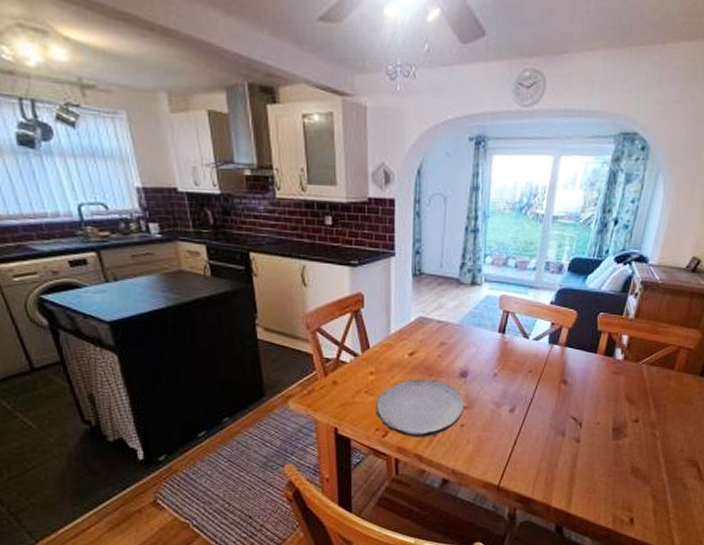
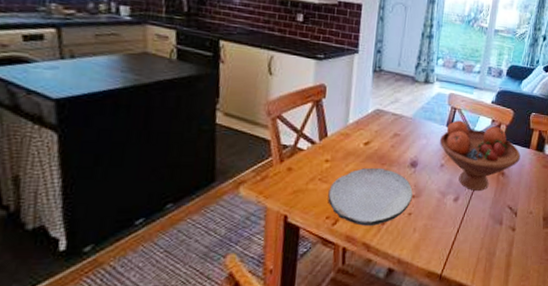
fruit bowl: none [490,325,586,401] -> present [439,120,521,191]

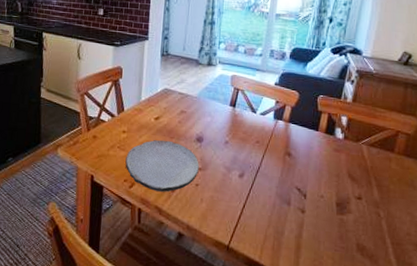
fruit bowl: present [439,120,521,191] -> none [223,100,308,170]

